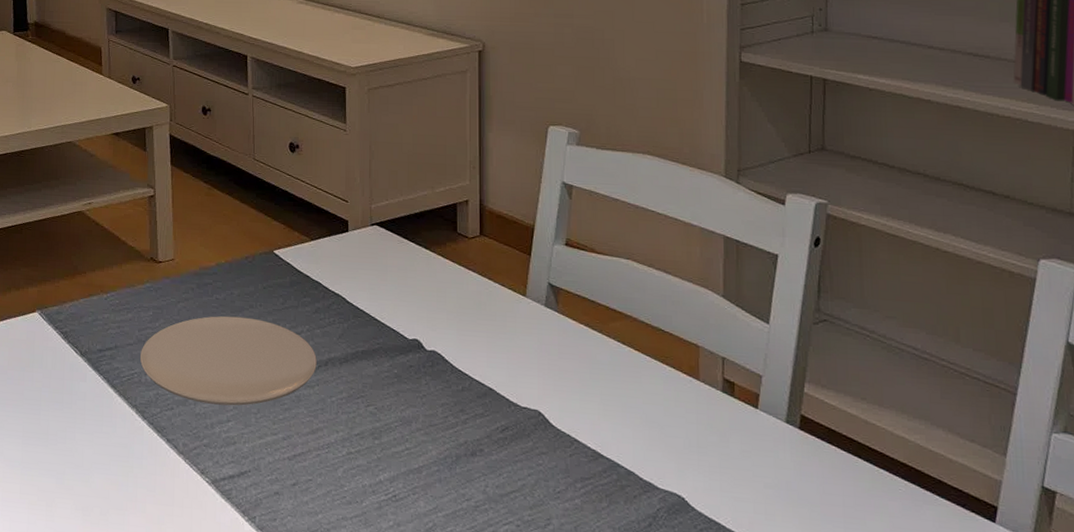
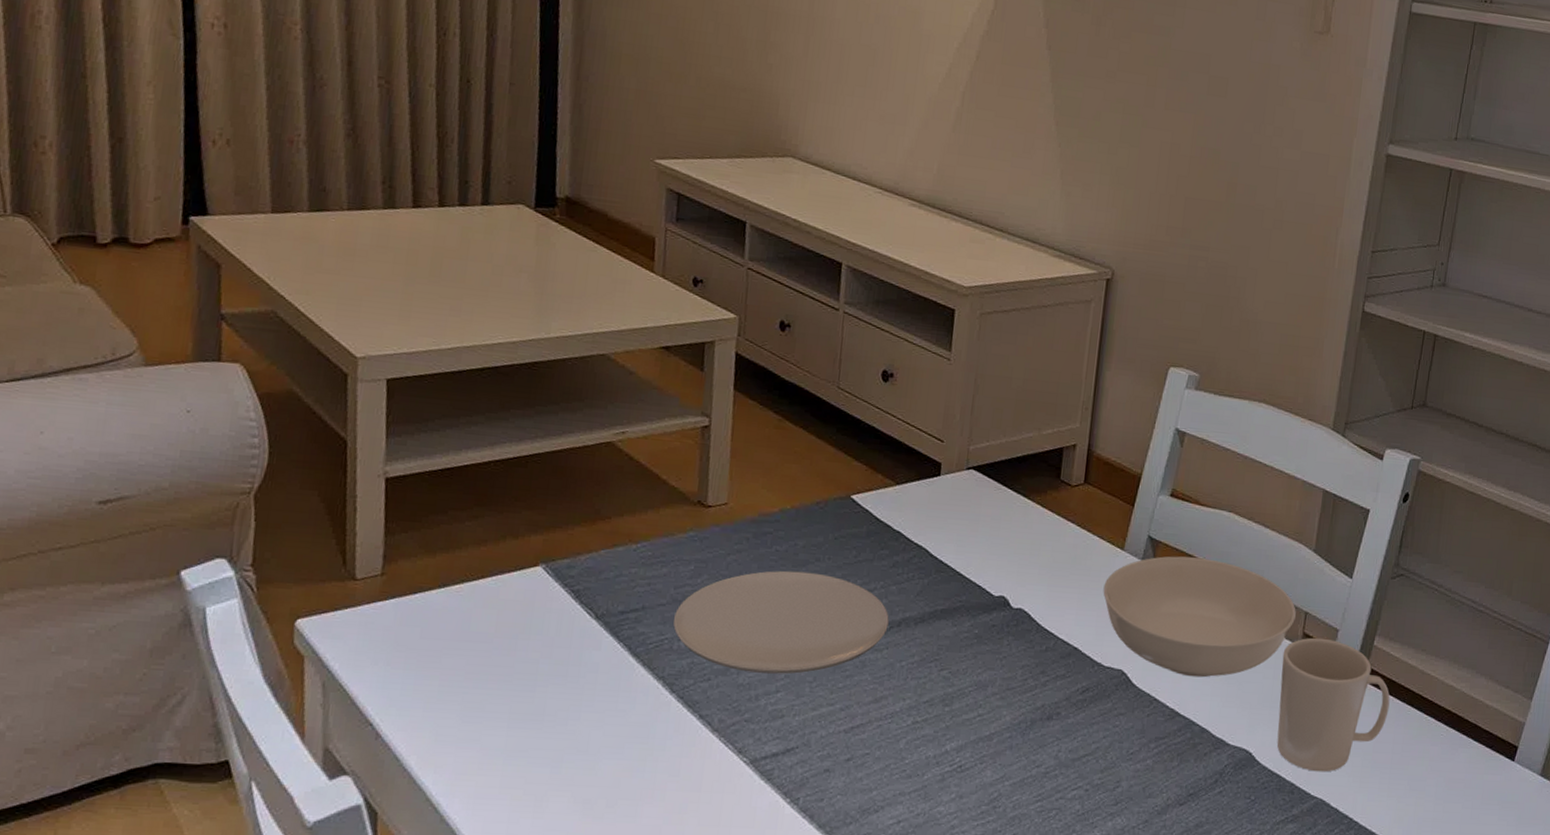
bowl: none [510,302,712,420] -> present [1103,556,1296,678]
mug: none [704,383,833,522] -> present [1277,637,1390,772]

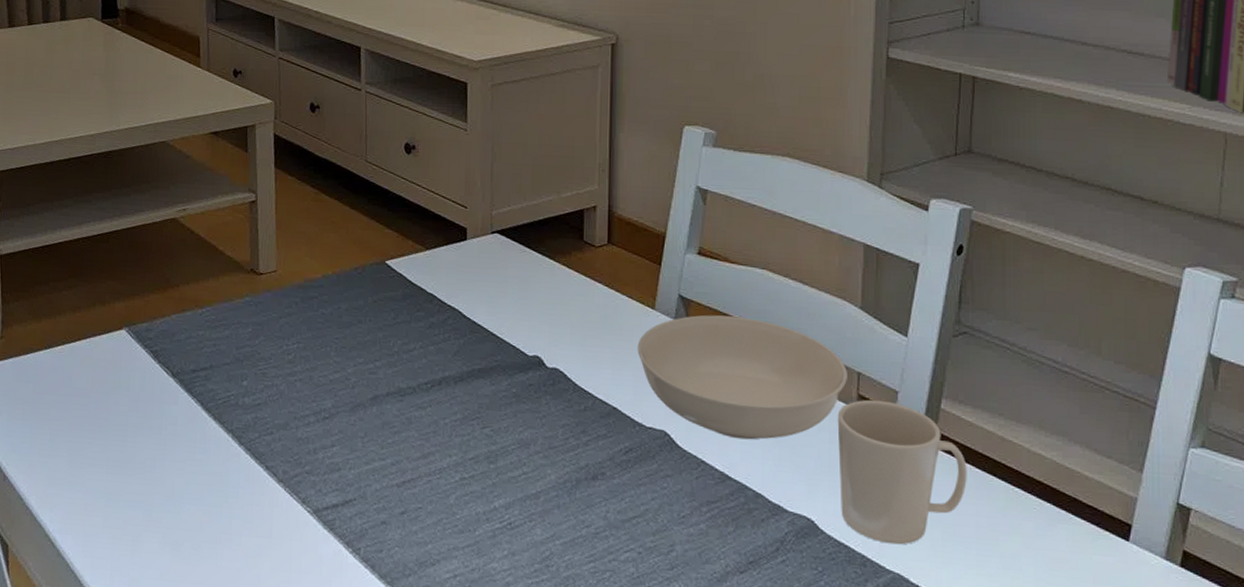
plate: present [673,570,889,674] -> none [238,332,430,430]

